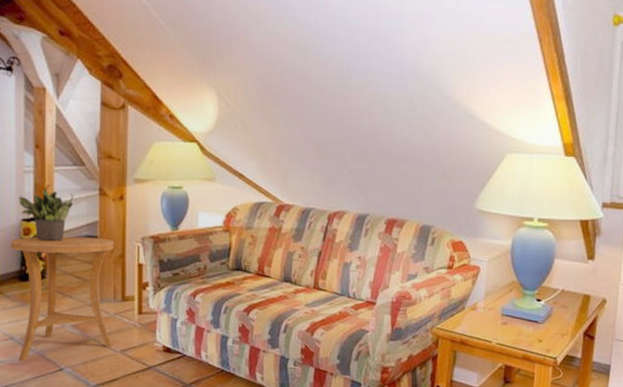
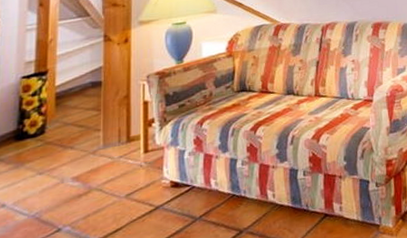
side table: present [10,236,115,362] -> none [7,82,120,231]
potted plant: present [18,186,74,241] -> none [19,41,78,95]

